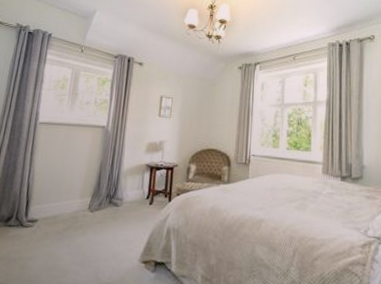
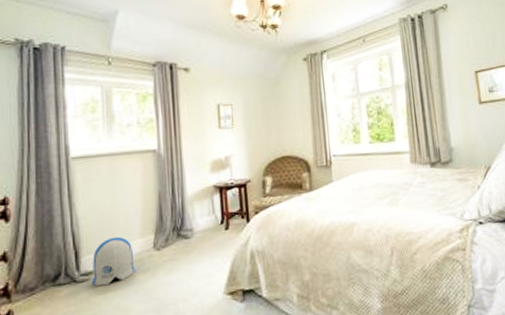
sun visor: none [35,193,72,234] -> present [92,236,135,287]

